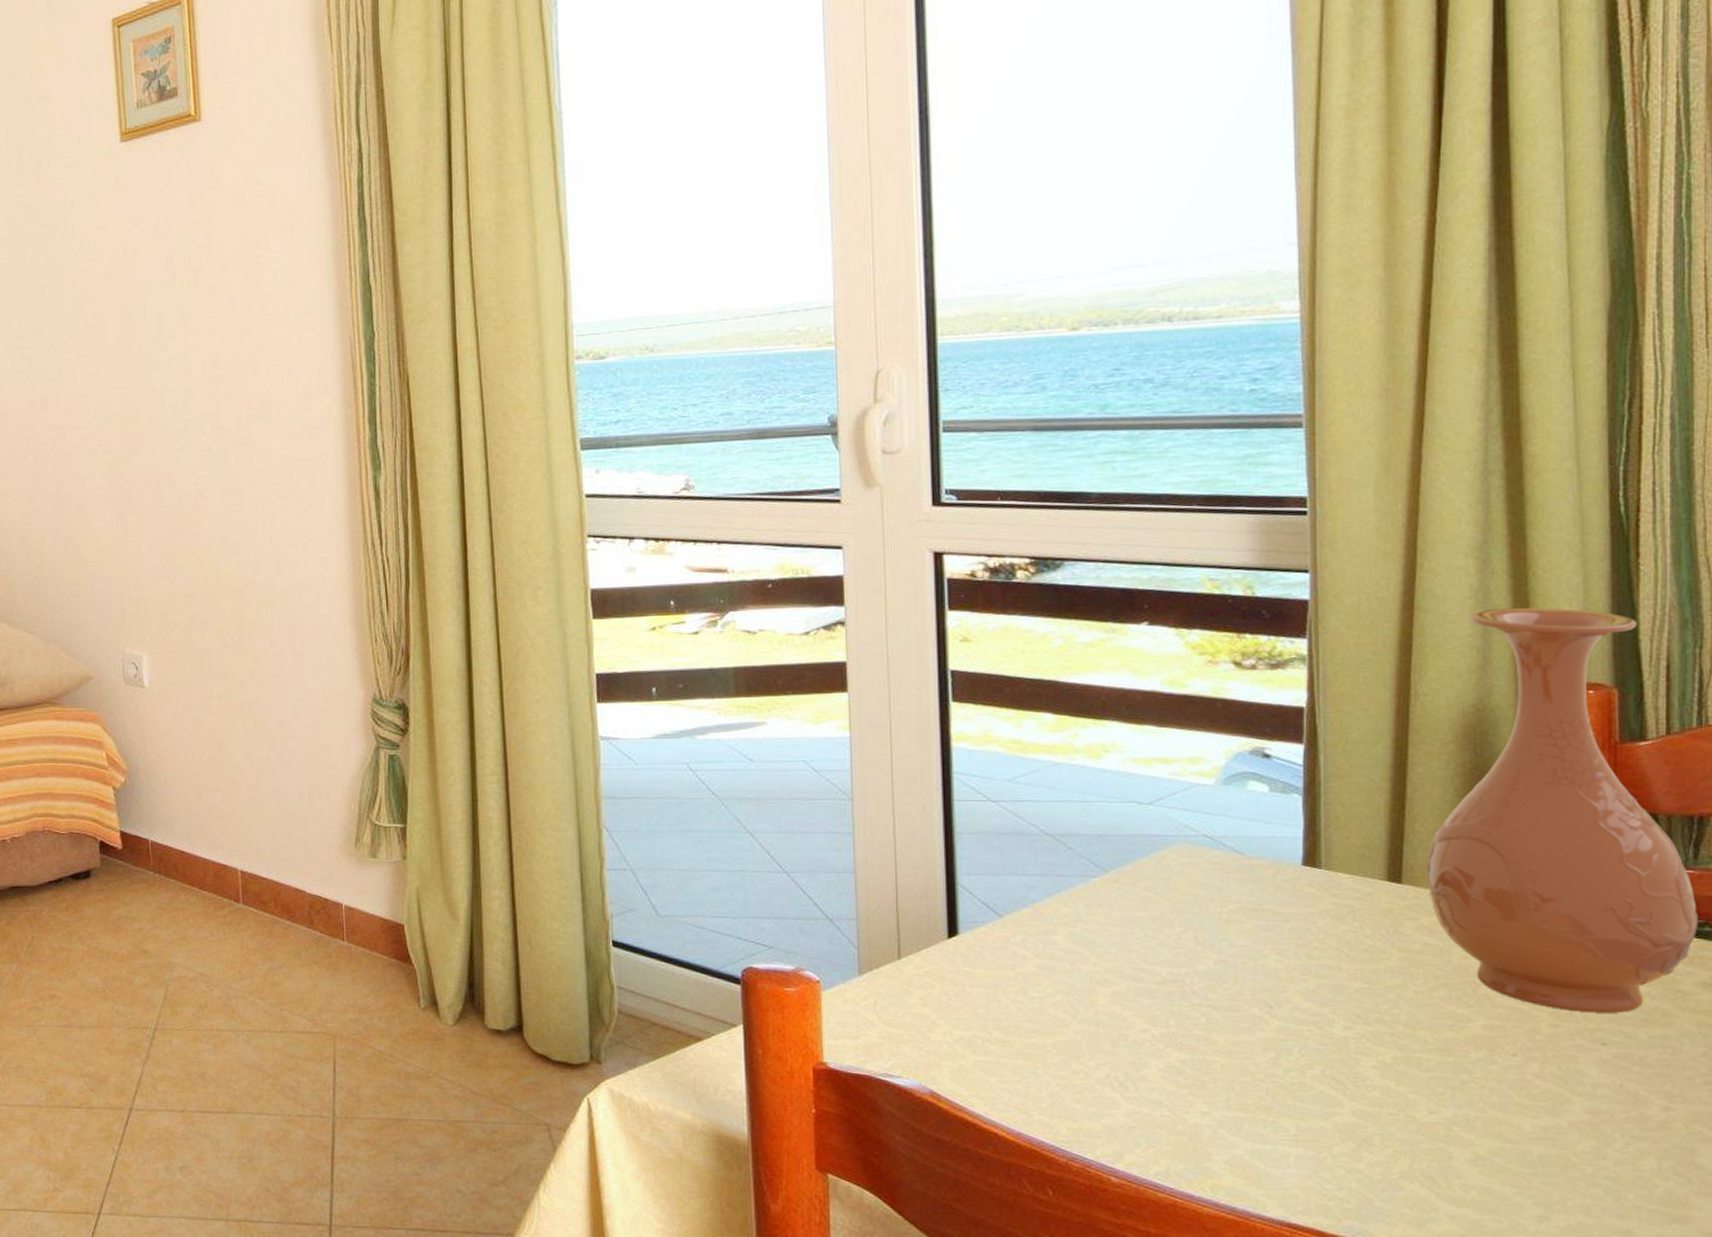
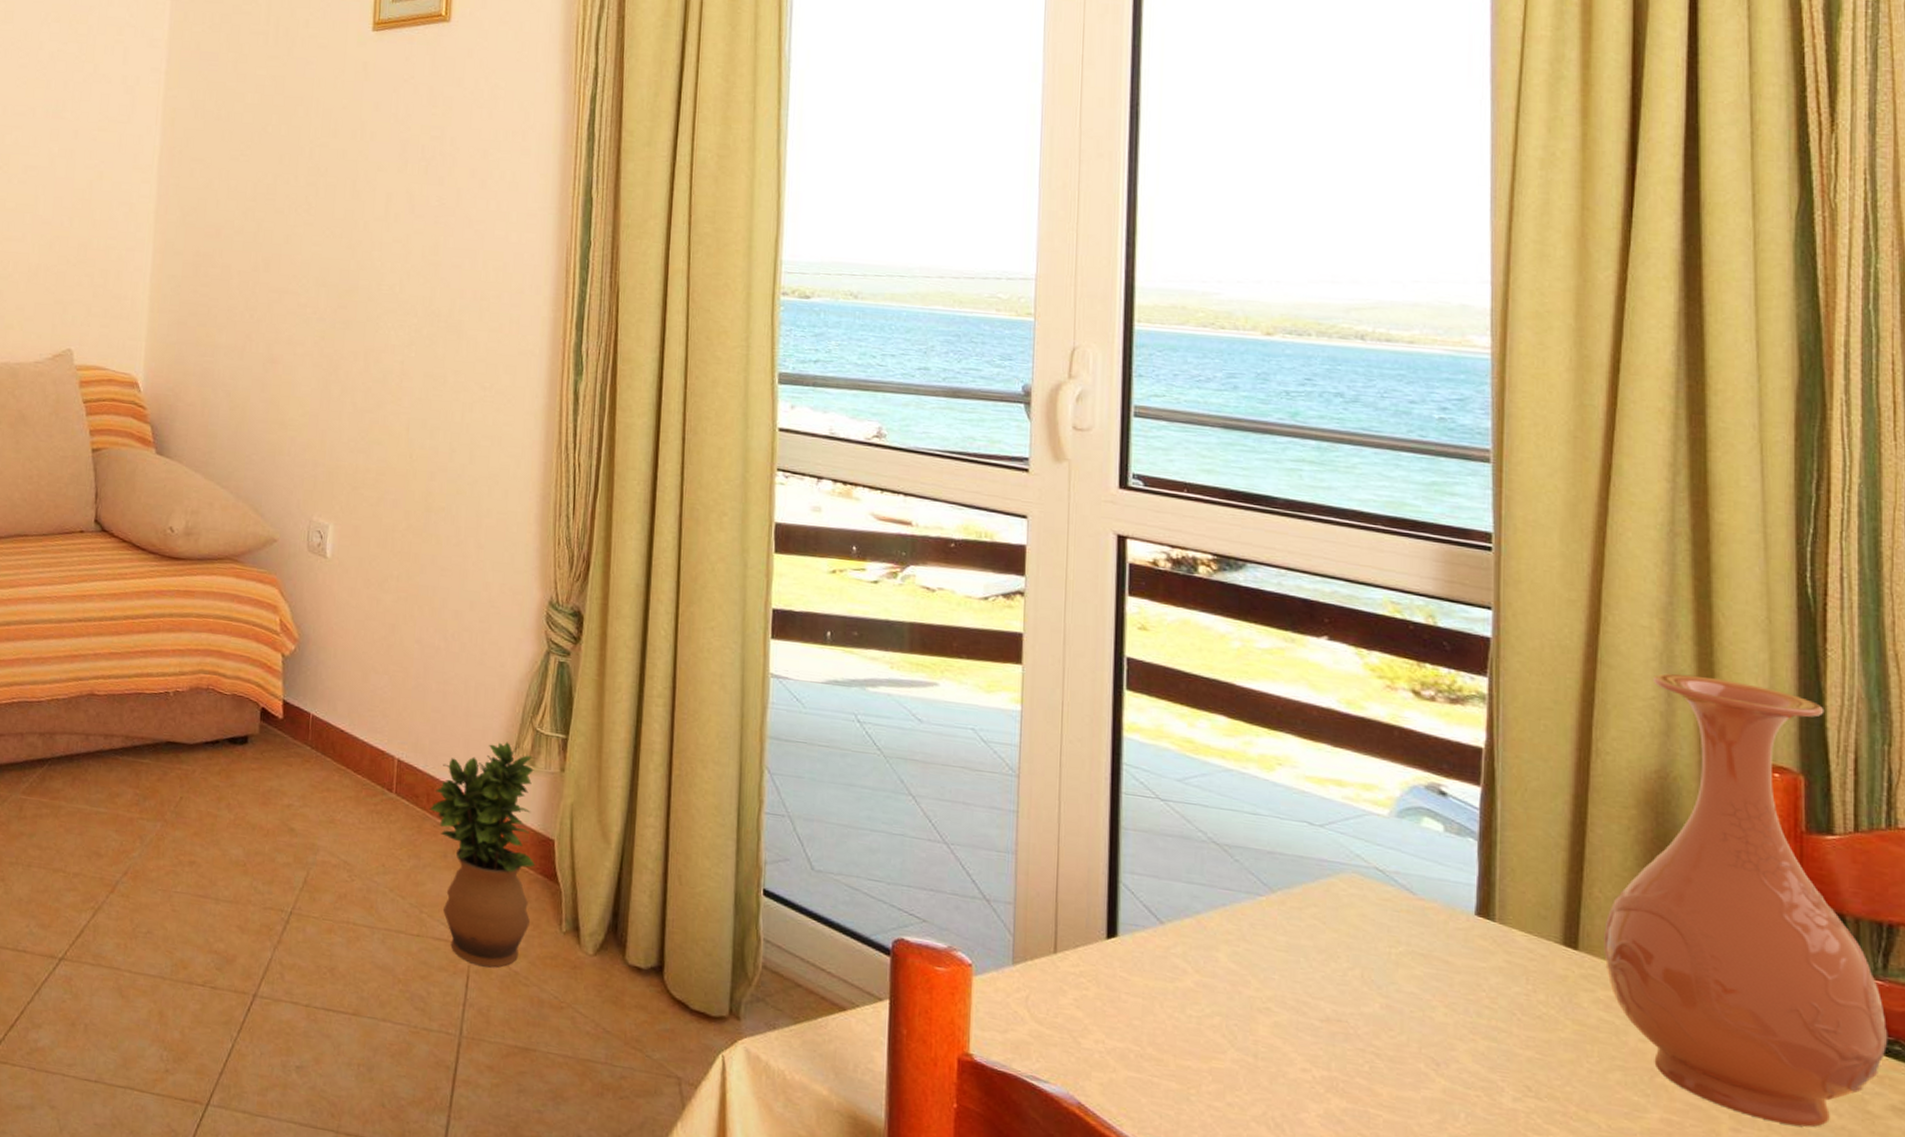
potted plant: none [278,839,389,1050] -> present [429,742,536,967]

